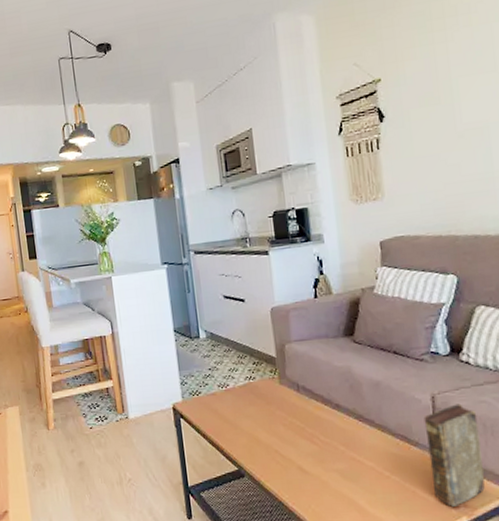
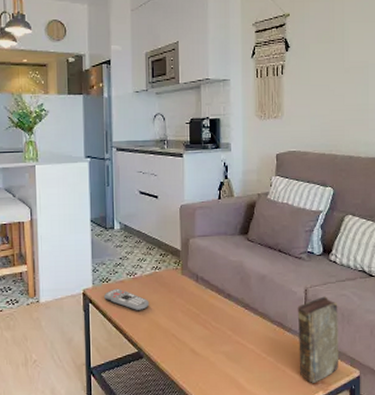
remote control: none [195,401,246,426] -> present [103,288,149,311]

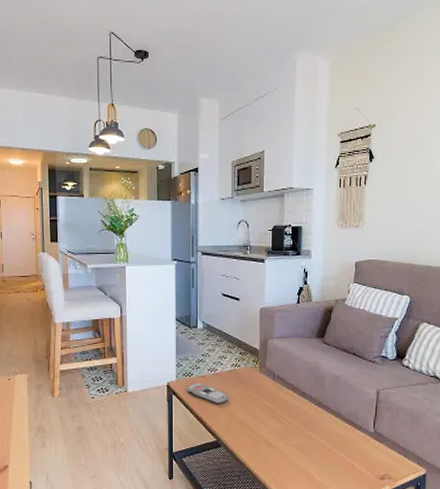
book: present [297,296,338,383] -> none [368,399,409,478]

